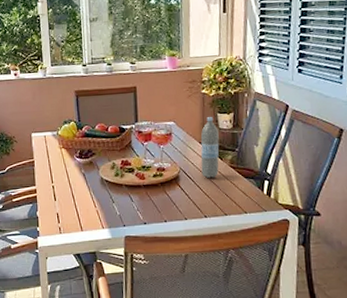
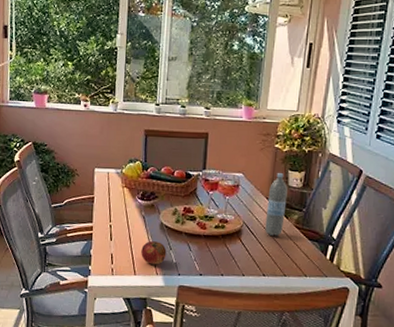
fruit: none [85,196,110,219] -> present [141,241,167,265]

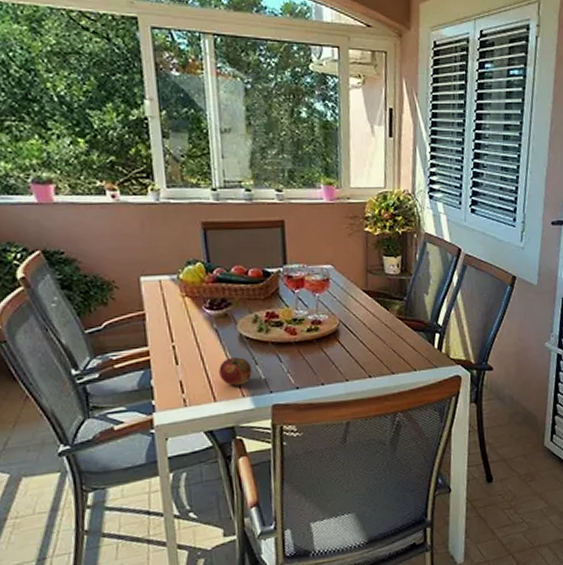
water bottle: present [265,172,288,236] -> none [363,259,386,332]

